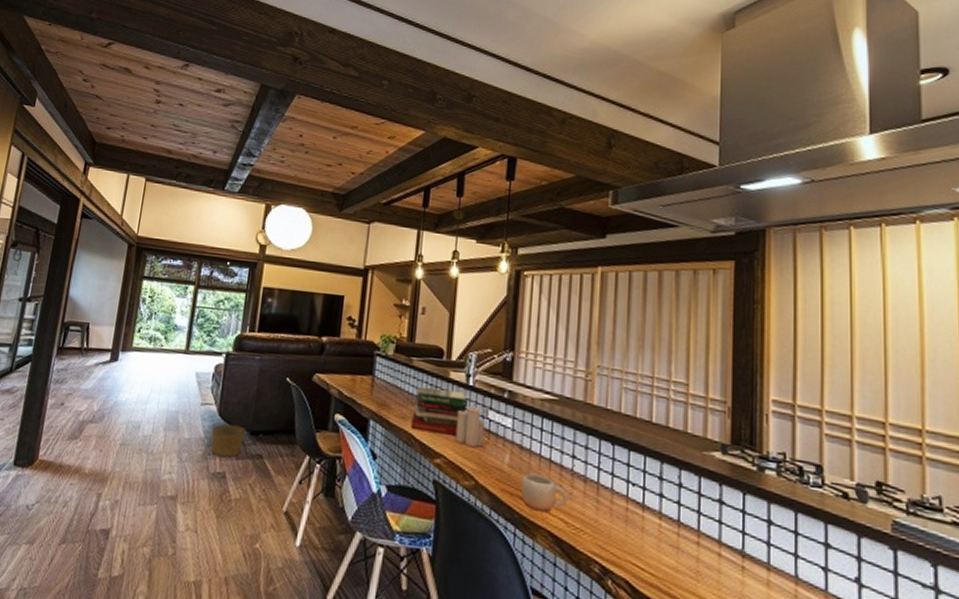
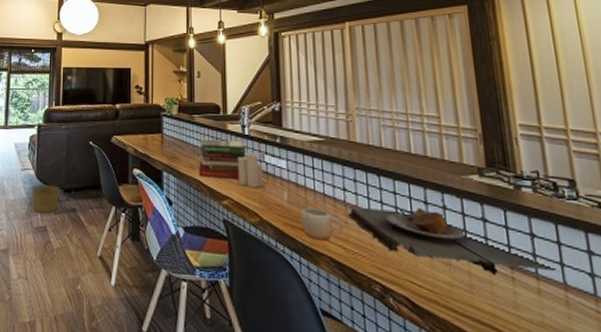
plate: none [572,476,793,564] -> present [346,206,560,276]

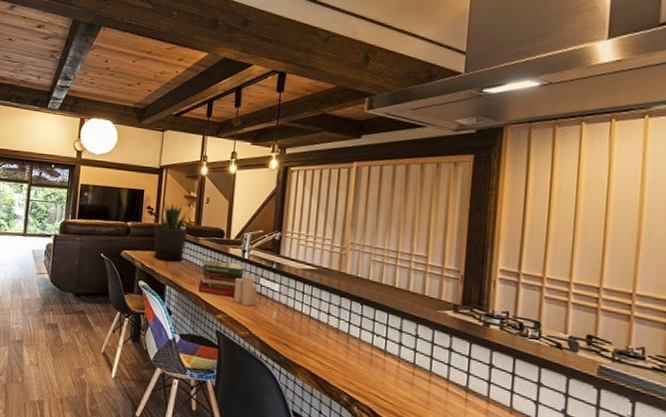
basket: present [31,185,61,214] -> none [45,288,72,313]
planter: none [145,76,180,146] -> present [154,199,188,263]
mug: present [300,207,345,241] -> none [285,326,324,356]
plate: present [346,206,560,276] -> none [327,328,509,398]

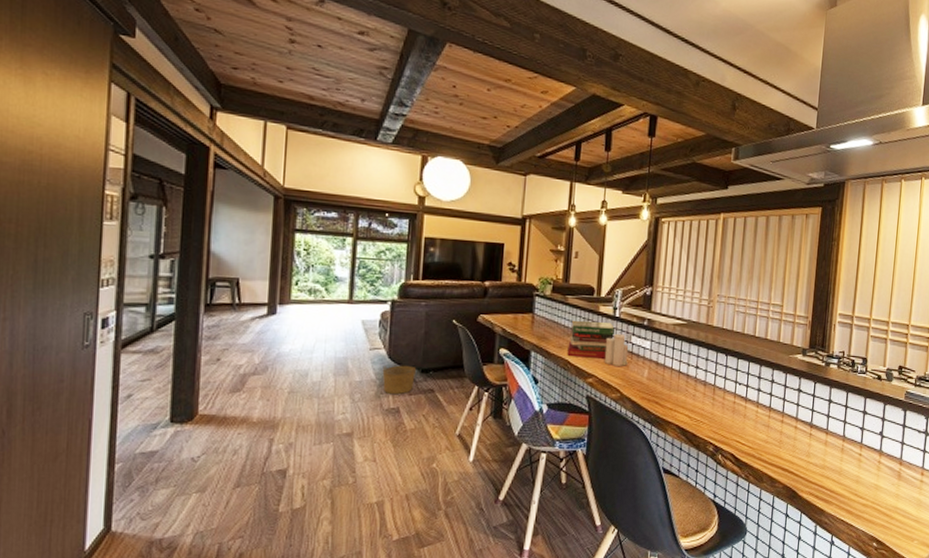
basket: none [45,288,72,313] -> present [382,365,417,395]
planter: present [154,199,188,263] -> none [516,253,555,326]

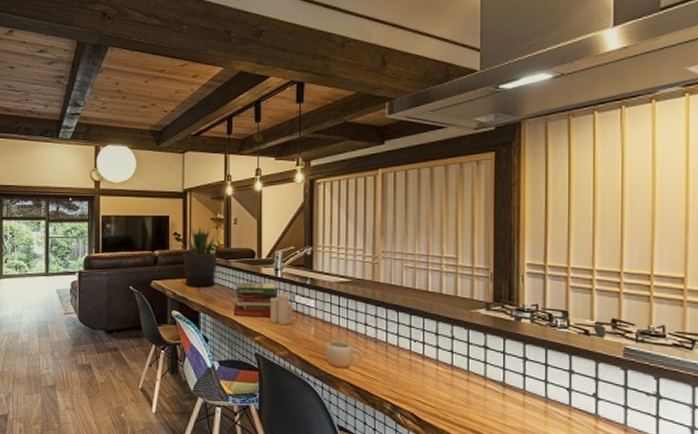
basket: present [382,365,417,395] -> none [75,327,103,353]
planter: none [516,253,555,326] -> present [183,223,217,289]
mug: none [656,383,692,411] -> present [325,340,363,369]

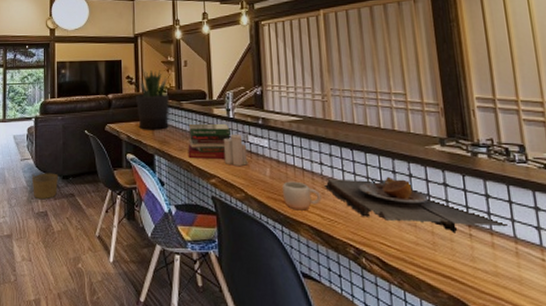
basket: none [75,327,103,353] -> present [31,173,59,200]
plate: none [366,338,544,393] -> present [323,176,511,234]

